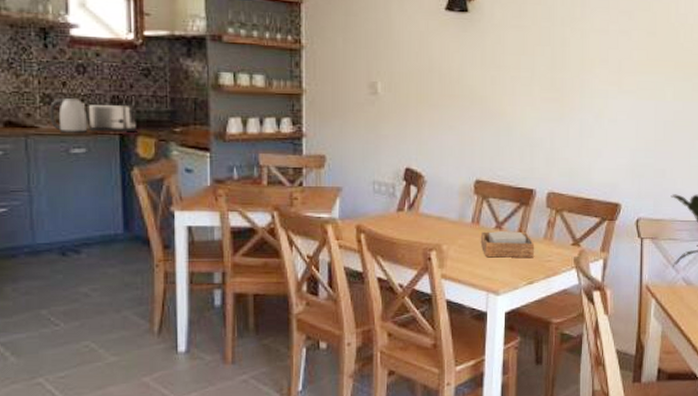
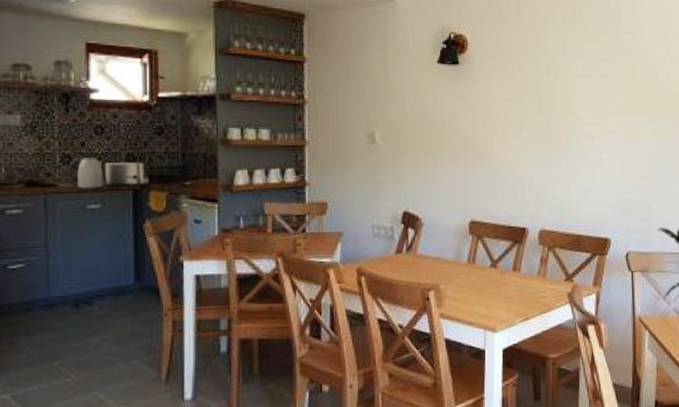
napkin holder: present [480,231,535,259] -> none [476,269,529,296]

